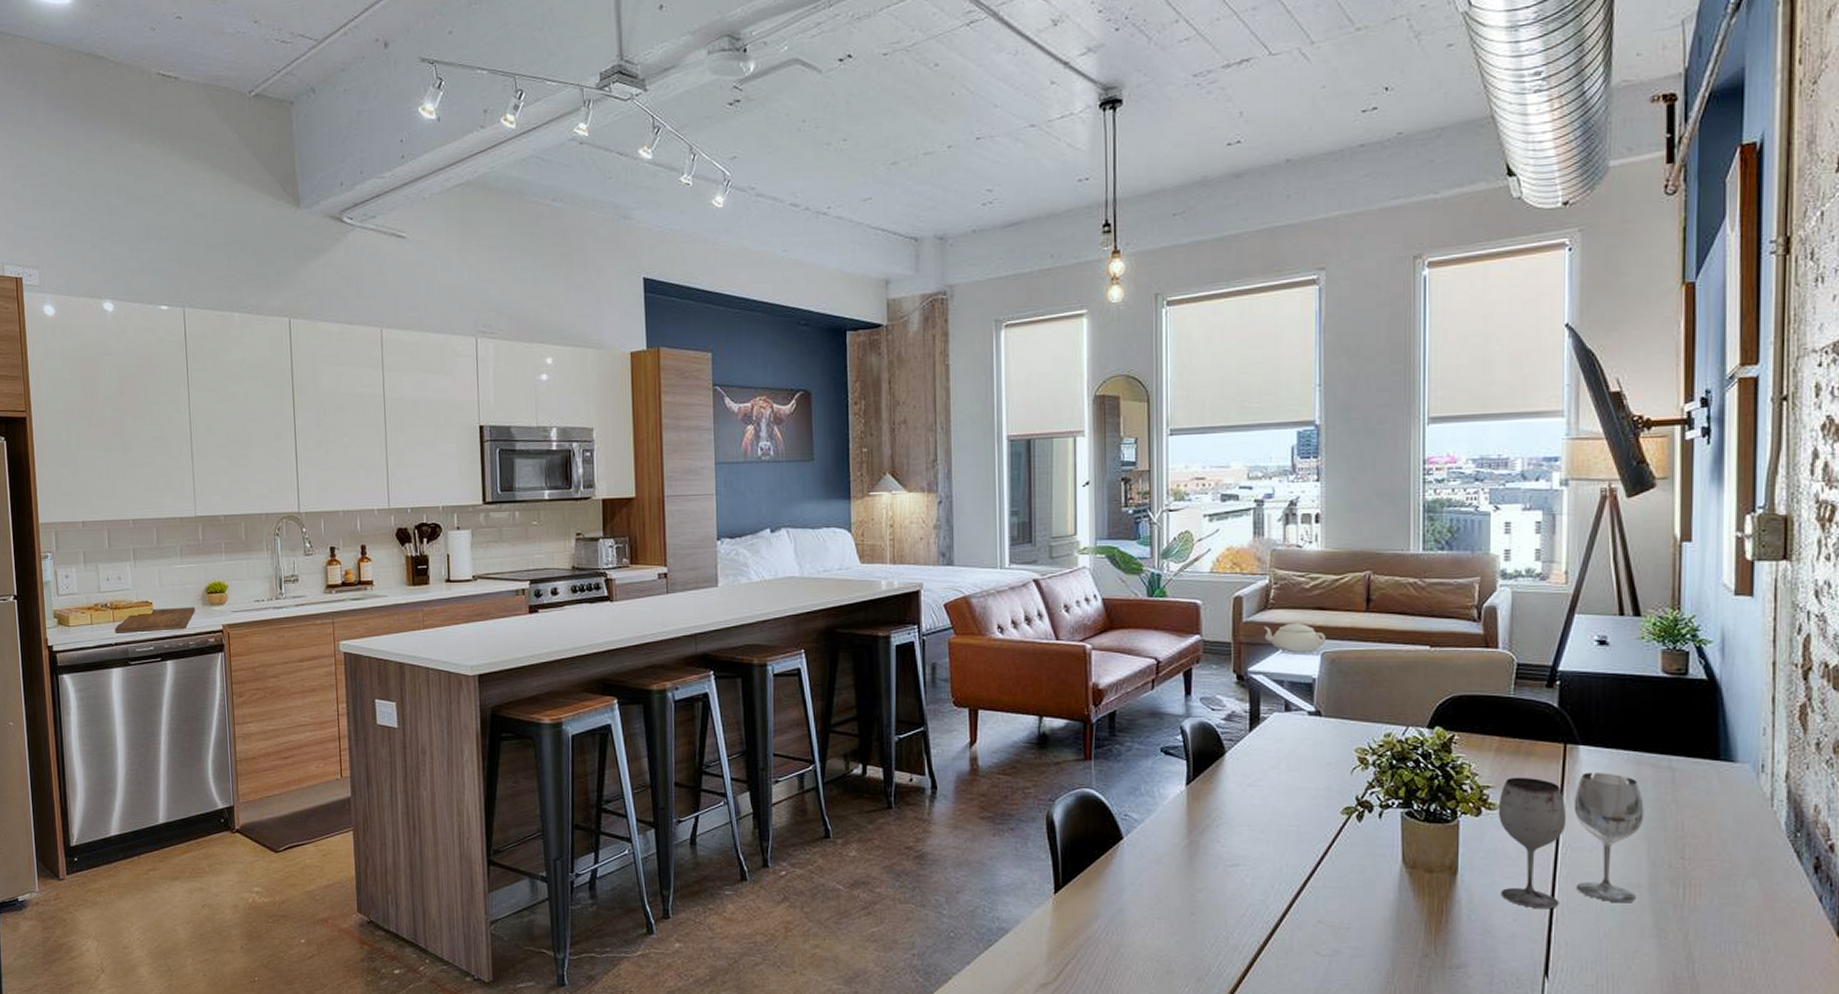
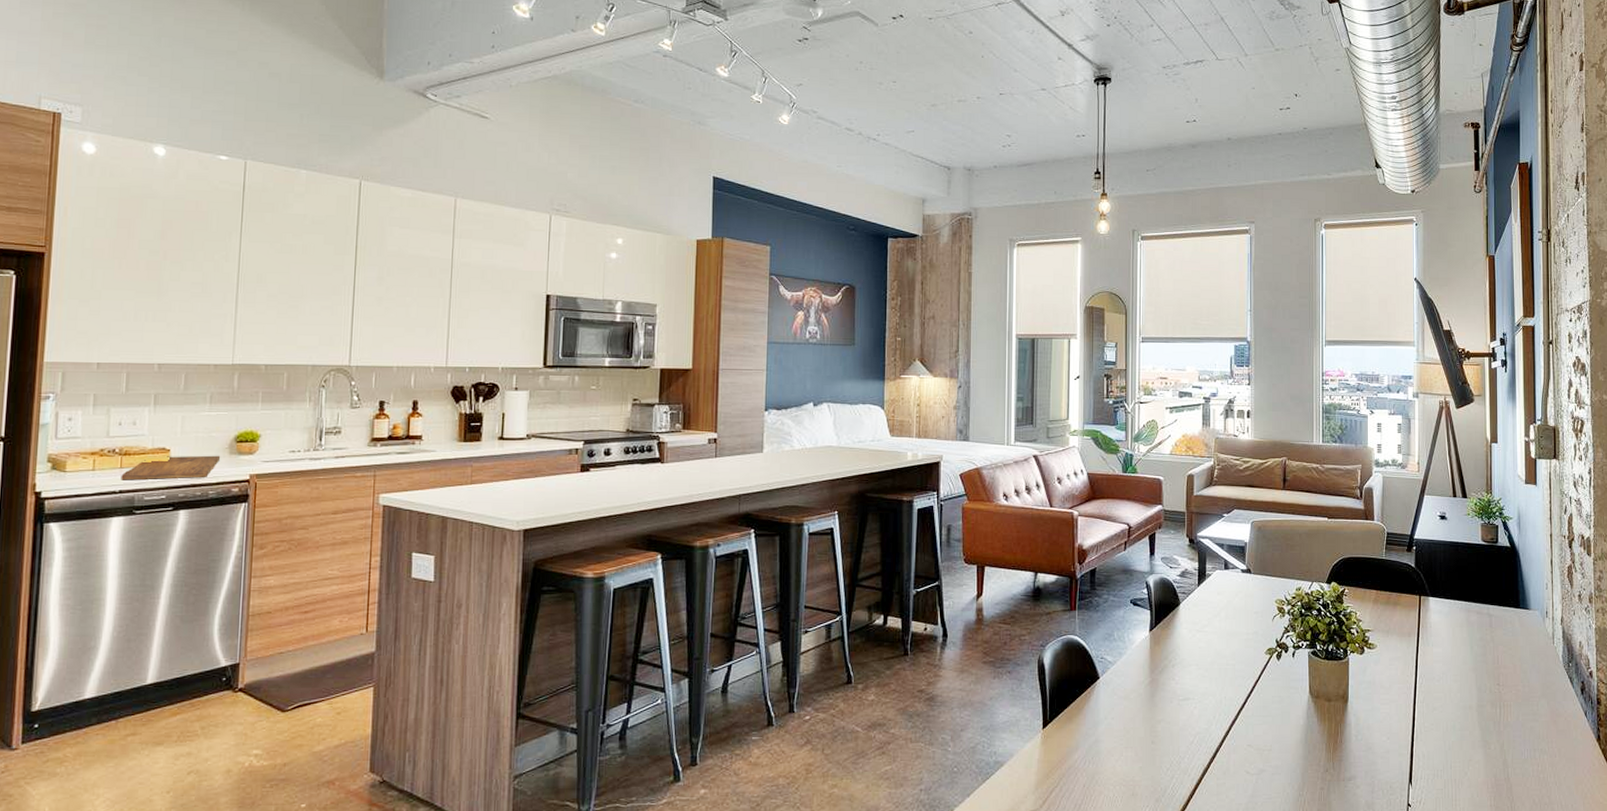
teapot: present [1264,621,1325,652] -> none [1210,496,1254,521]
wineglass: present [1498,772,1644,909] -> none [1376,618,1473,729]

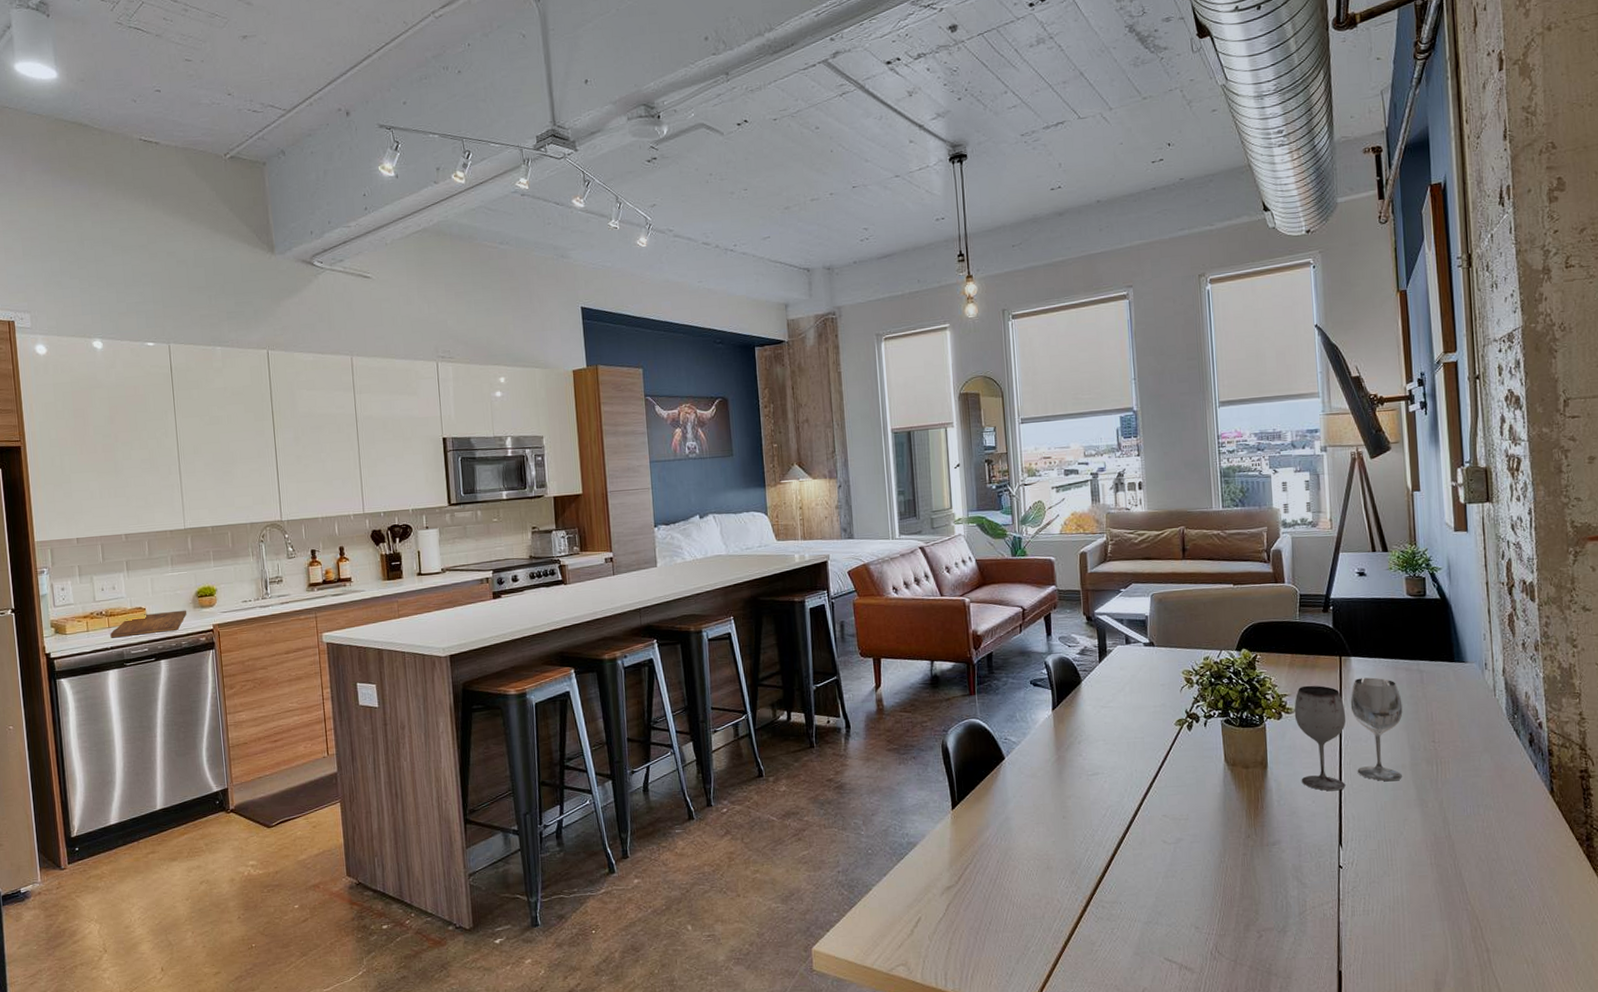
wineglass: none [1376,618,1473,729] -> present [1294,677,1403,791]

